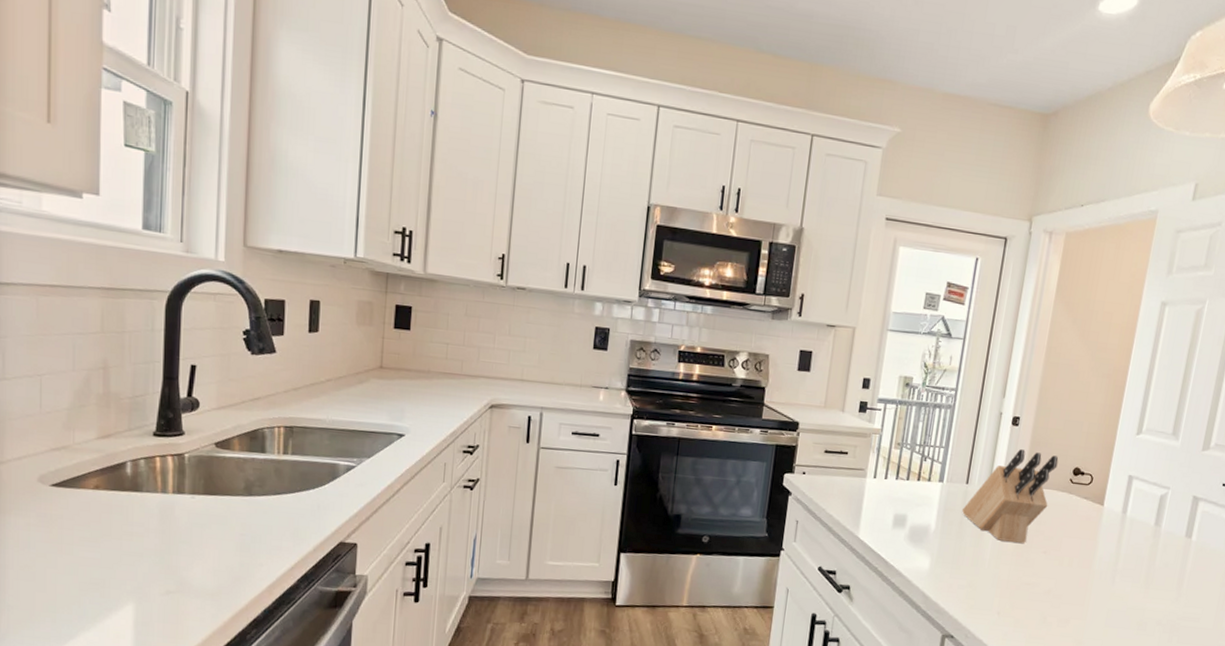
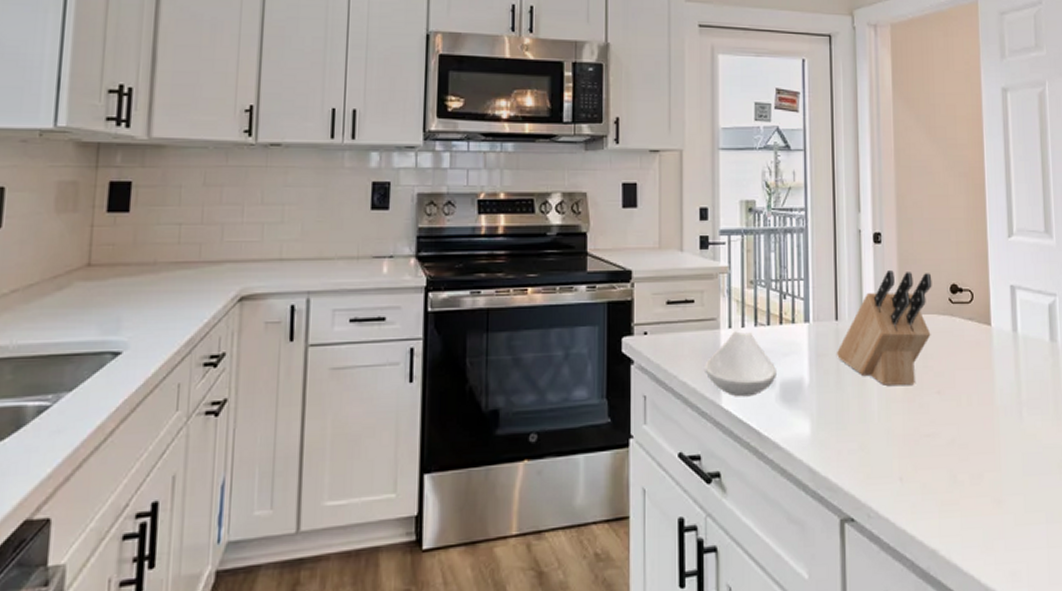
spoon rest: none [848,481,909,534] -> present [705,331,776,397]

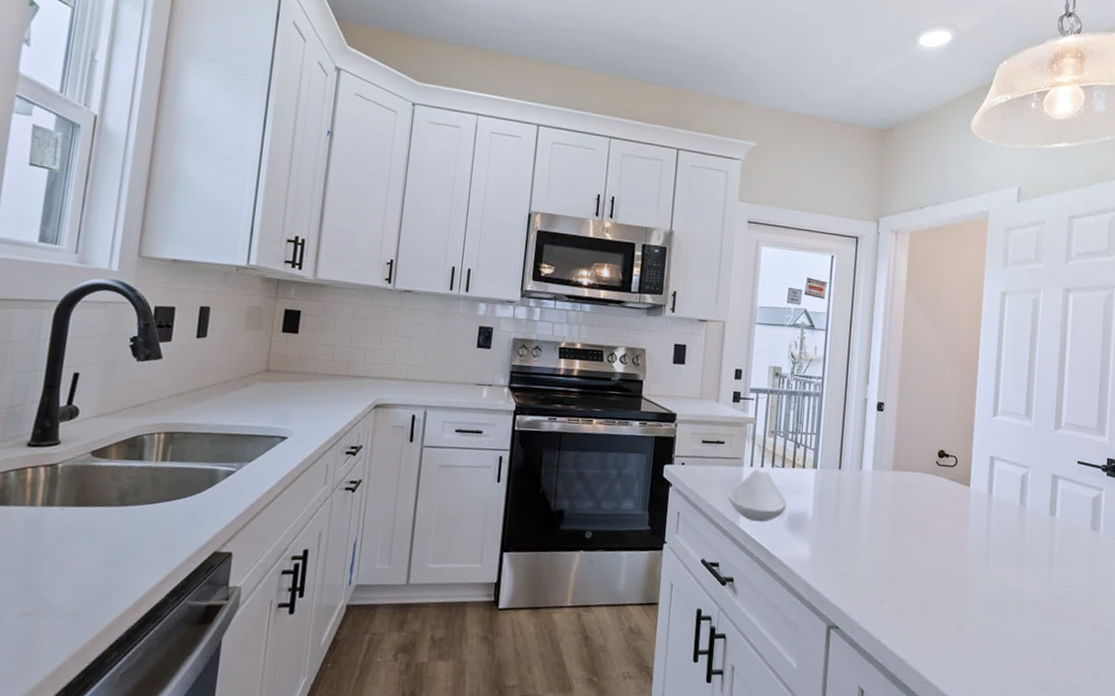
knife block: present [837,271,932,386] -> none [837,434,924,528]

